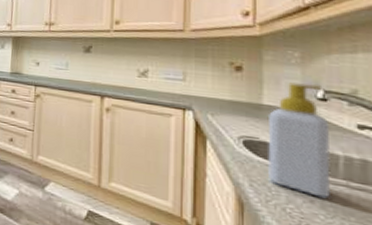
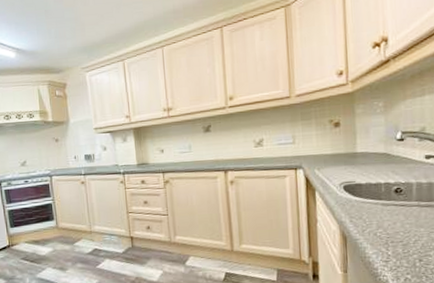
soap bottle: present [267,82,332,199] -> none [360,128,408,219]

